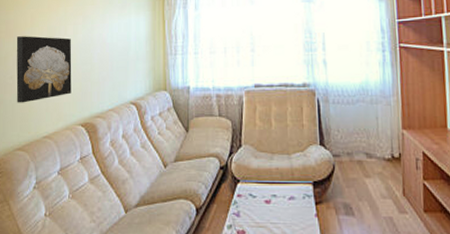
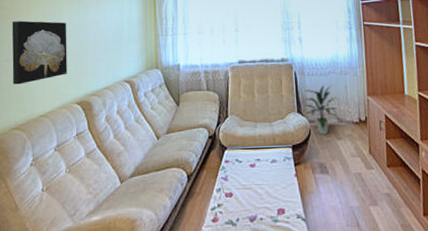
indoor plant: none [327,115,369,172] -> present [303,85,340,135]

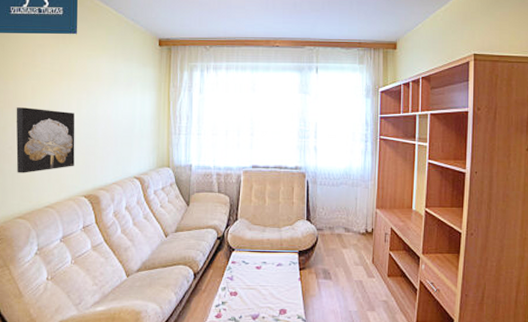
indoor plant: present [303,85,340,135] -> none [313,195,347,243]

